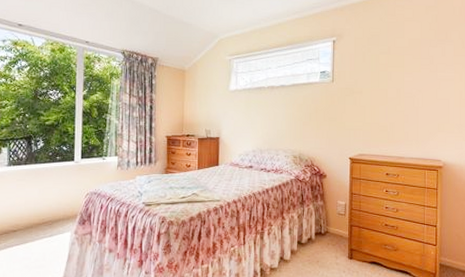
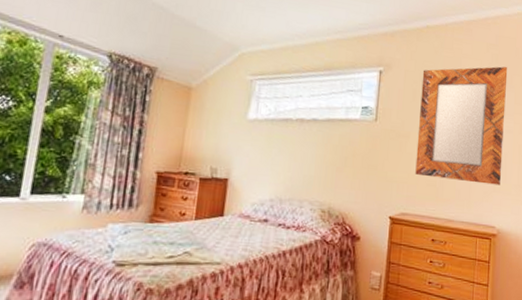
home mirror: none [369,24,447,126] -> present [415,66,508,185]

